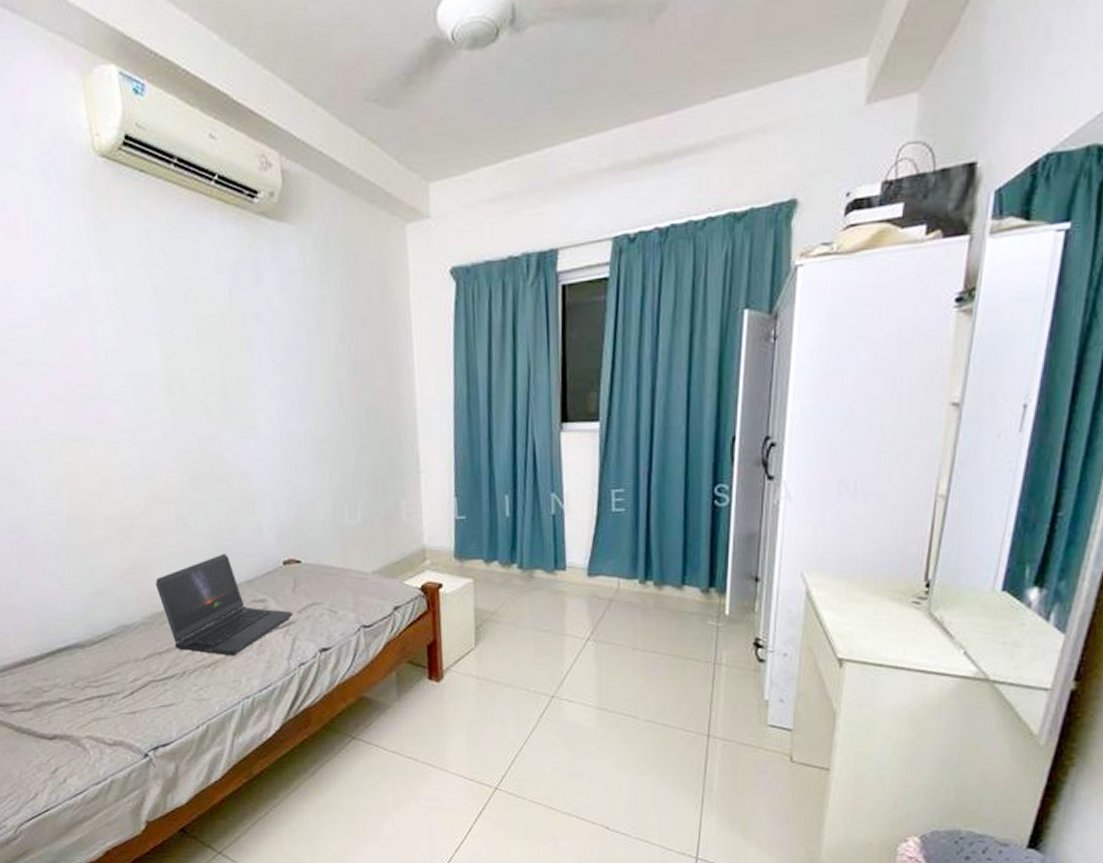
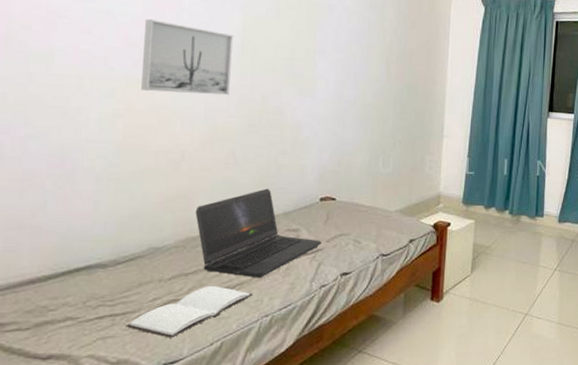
wall art: none [63,364,164,451] -> present [141,19,234,96]
book: none [114,664,230,720] -> present [125,285,254,338]

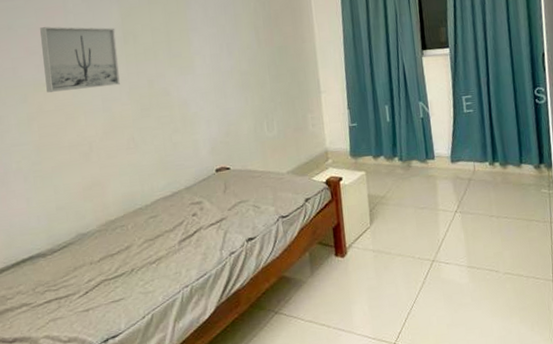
book: present [125,285,254,338] -> none [70,262,172,315]
laptop computer: present [195,188,322,278] -> none [109,166,224,252]

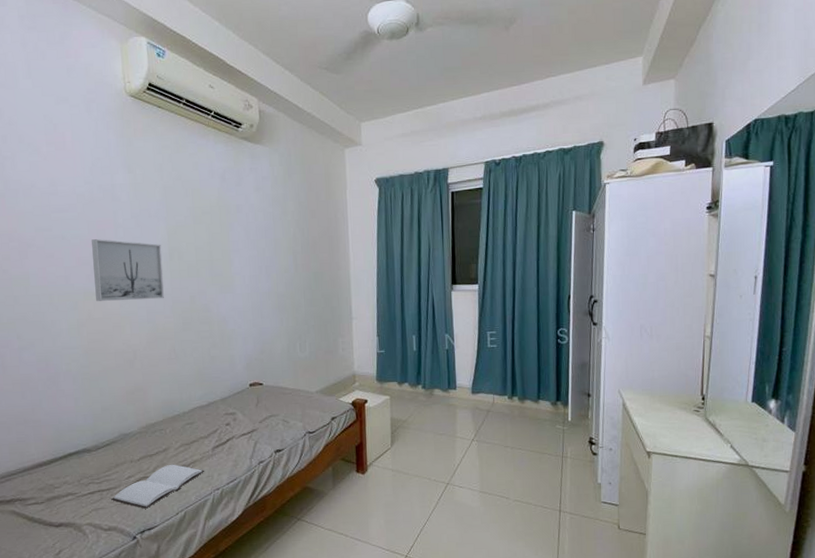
book: none [70,262,172,315] -> present [111,464,205,509]

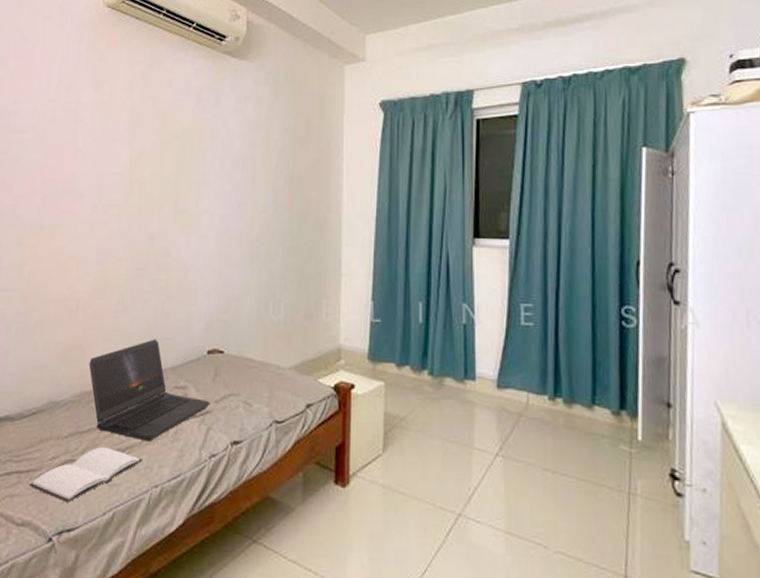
wall art: present [91,239,164,301] -> none [43,164,122,238]
laptop computer: none [150,378,255,457] -> present [89,339,210,442]

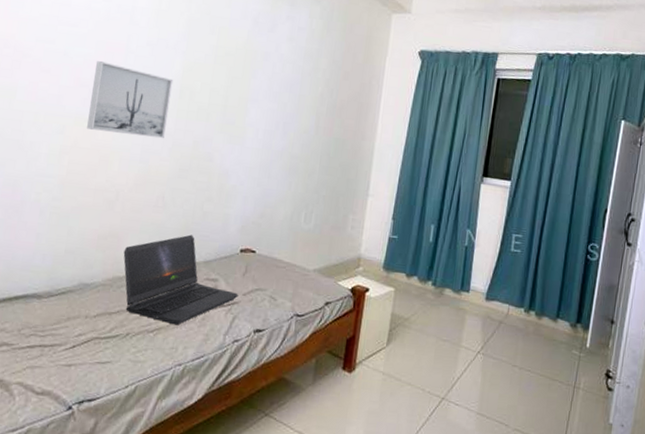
book: present [29,446,143,503] -> none [52,327,170,376]
wall art: none [43,164,122,238] -> present [87,61,174,139]

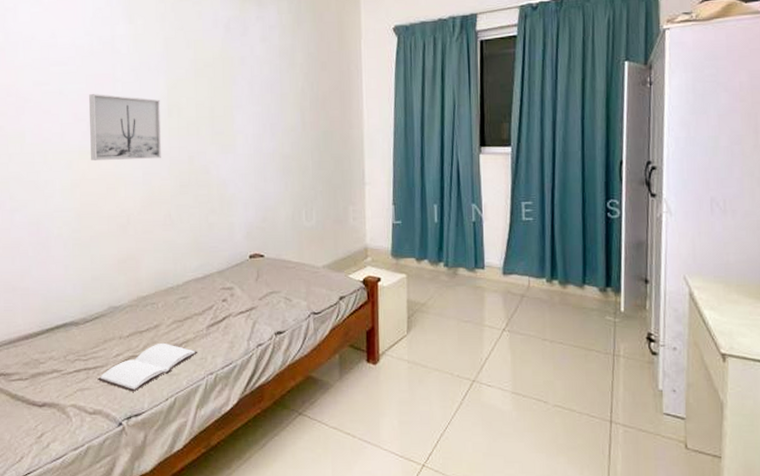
book: none [52,327,170,376] -> present [97,342,198,392]
laptop computer: present [123,234,238,325] -> none [143,247,255,336]

